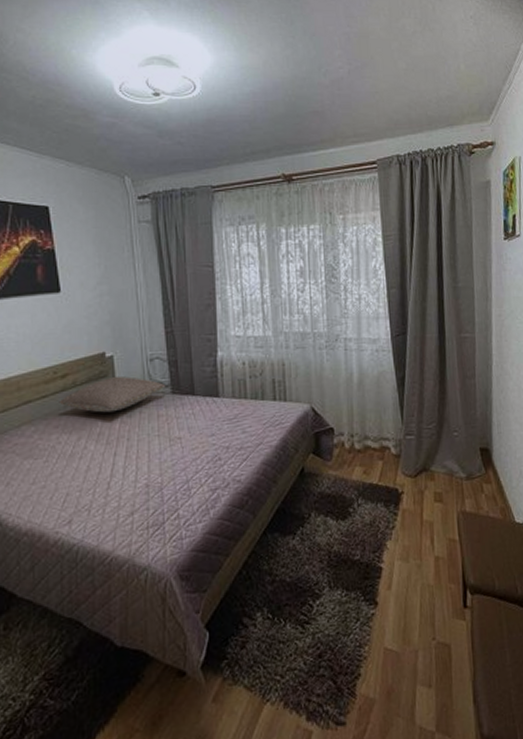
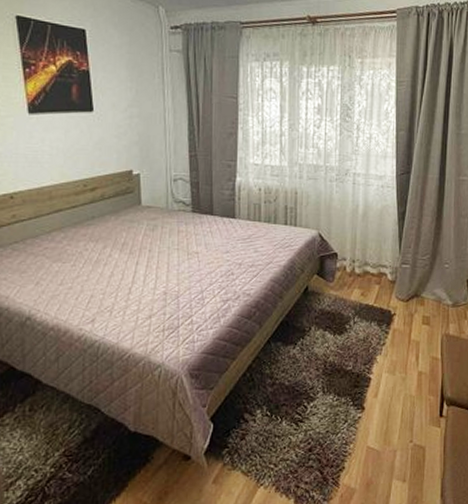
pillow: present [59,376,166,413] -> none [87,194,187,225]

